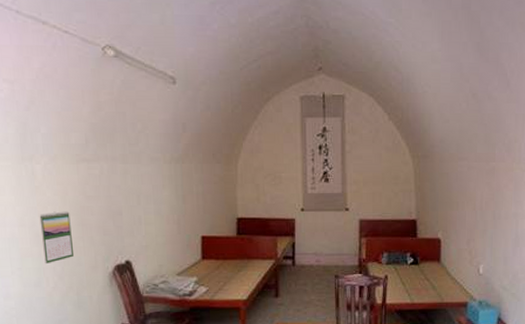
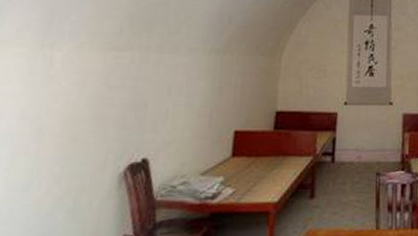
calendar: present [39,211,73,265] -> none [41,103,85,164]

